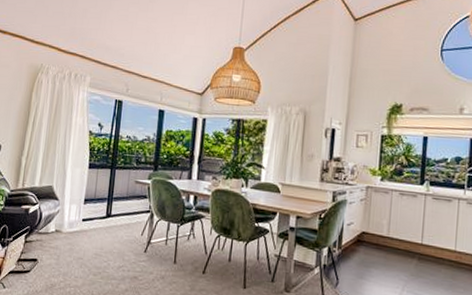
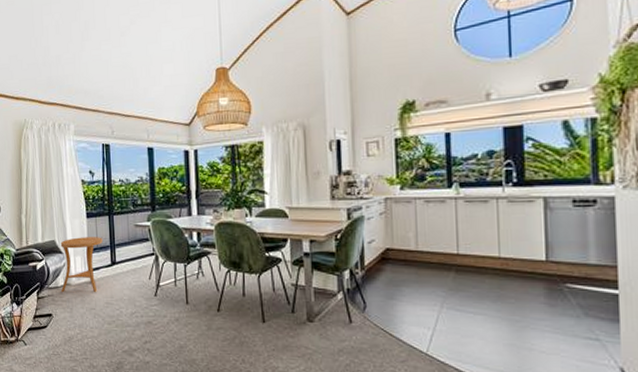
side table: none [51,186,101,242] -> present [60,237,103,292]

